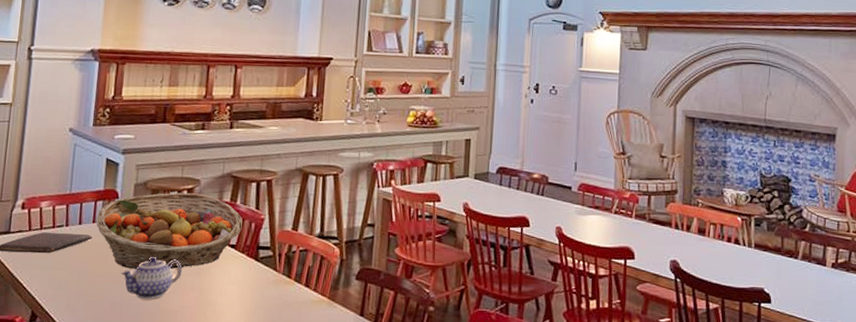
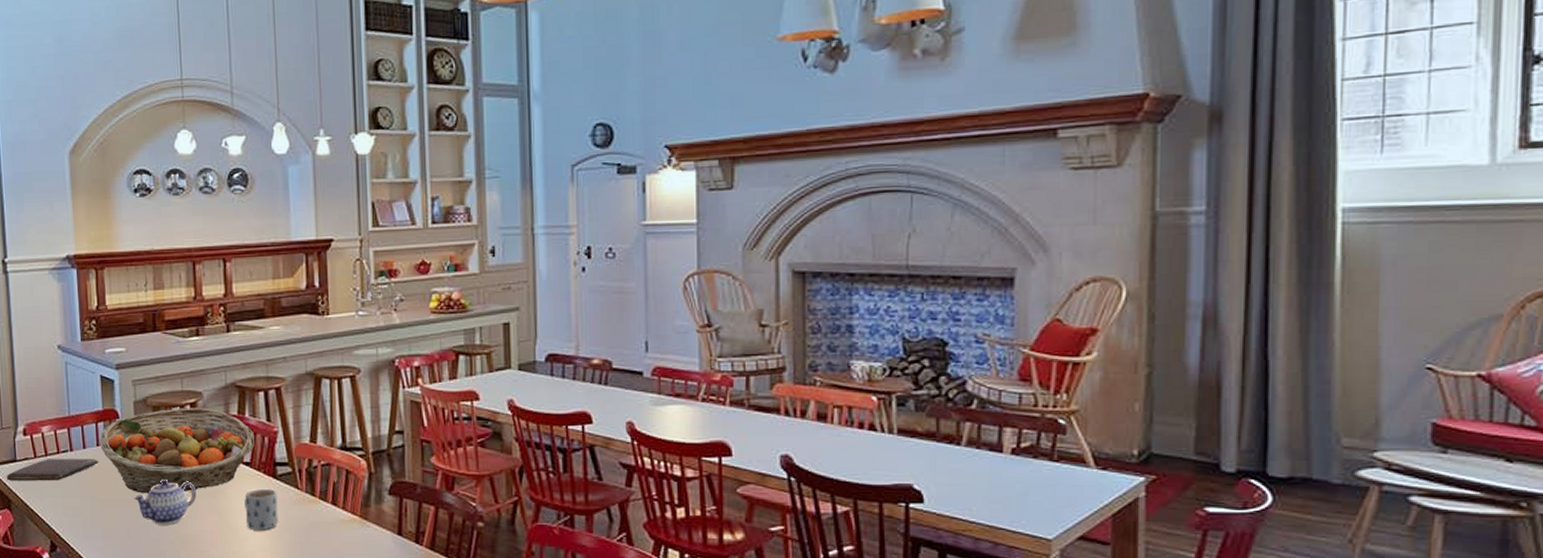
mug: none [225,270,257,308] -> present [244,489,279,531]

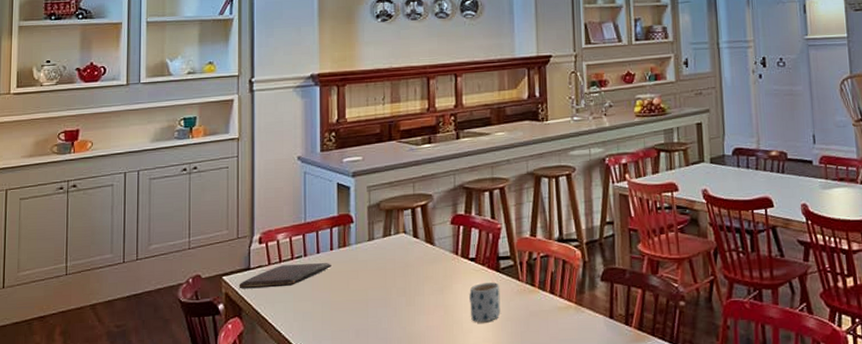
fruit basket: present [100,408,255,493] -> none [334,209,480,294]
teapot: present [133,478,197,525] -> none [363,278,424,324]

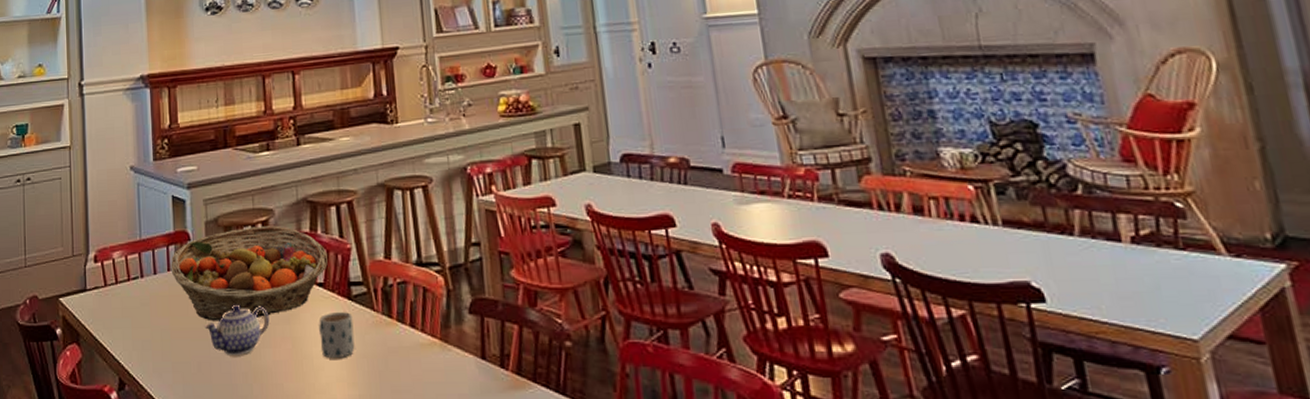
book: present [239,263,332,289] -> none [75,285,170,313]
fruit basket: none [334,209,480,294] -> present [171,225,328,321]
teapot: none [363,278,424,324] -> present [204,304,270,356]

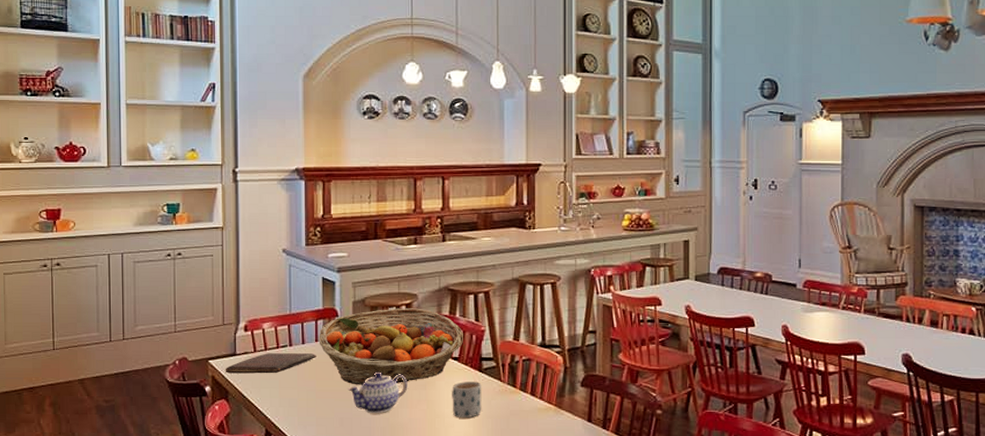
book: none [75,285,170,313] -> present [225,353,316,374]

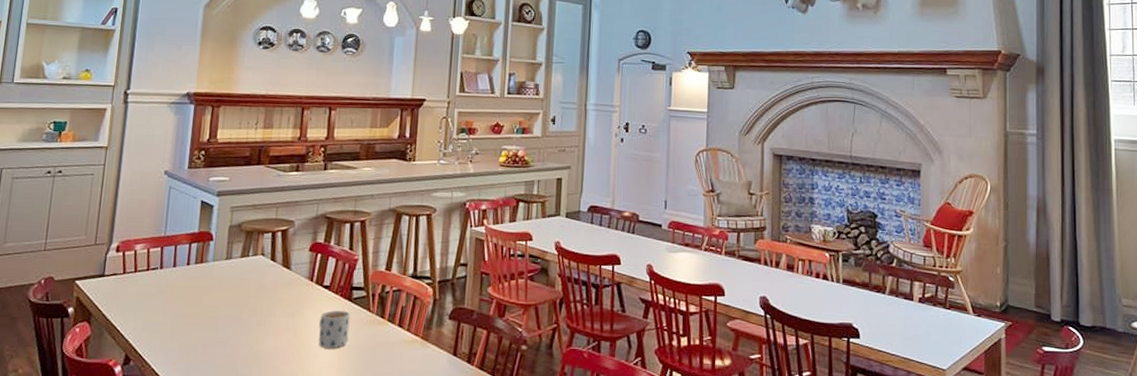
book: present [225,353,316,374] -> none [91,275,187,296]
fruit basket: present [319,308,463,385] -> none [190,234,336,311]
teapot: present [348,371,408,414] -> none [215,298,276,342]

